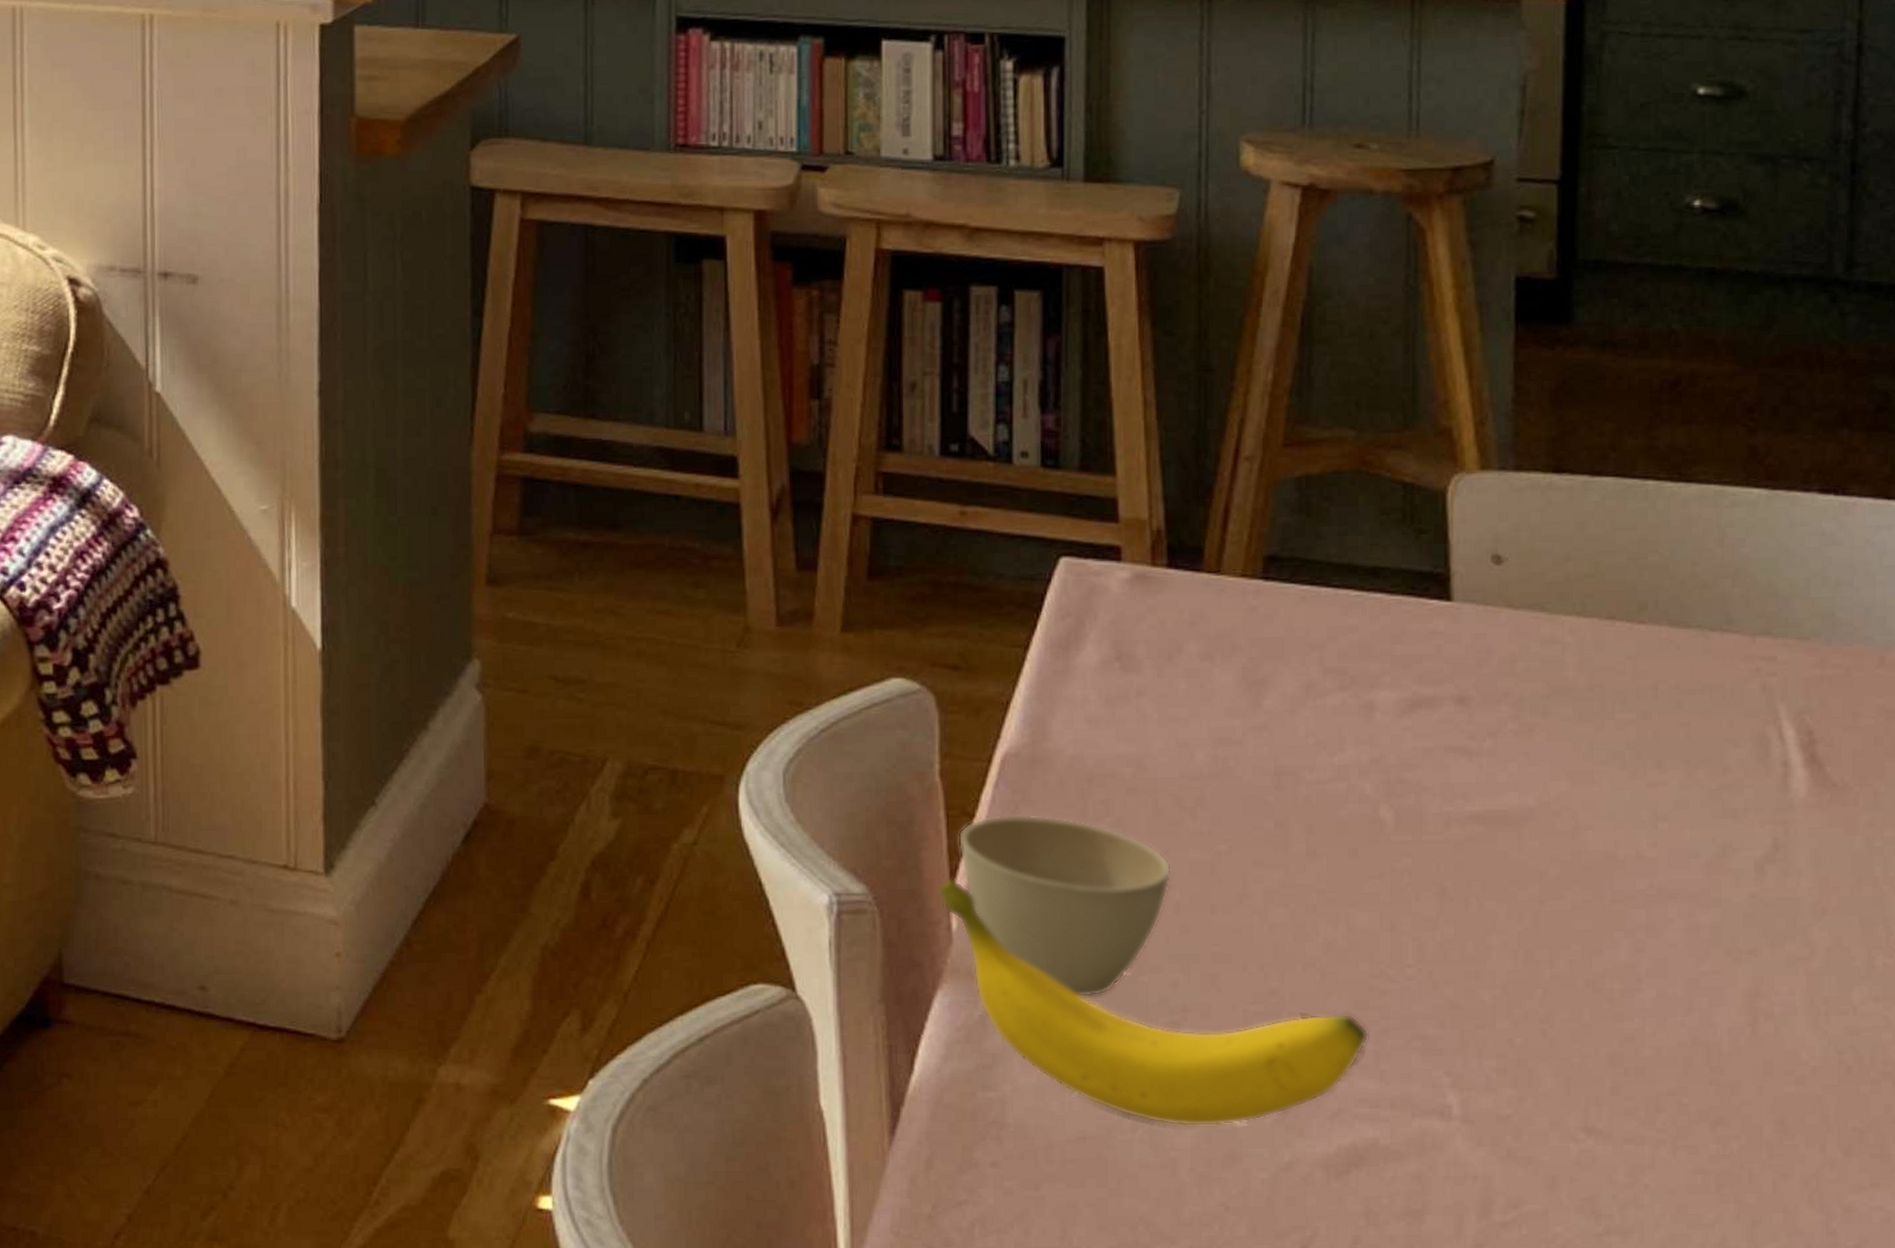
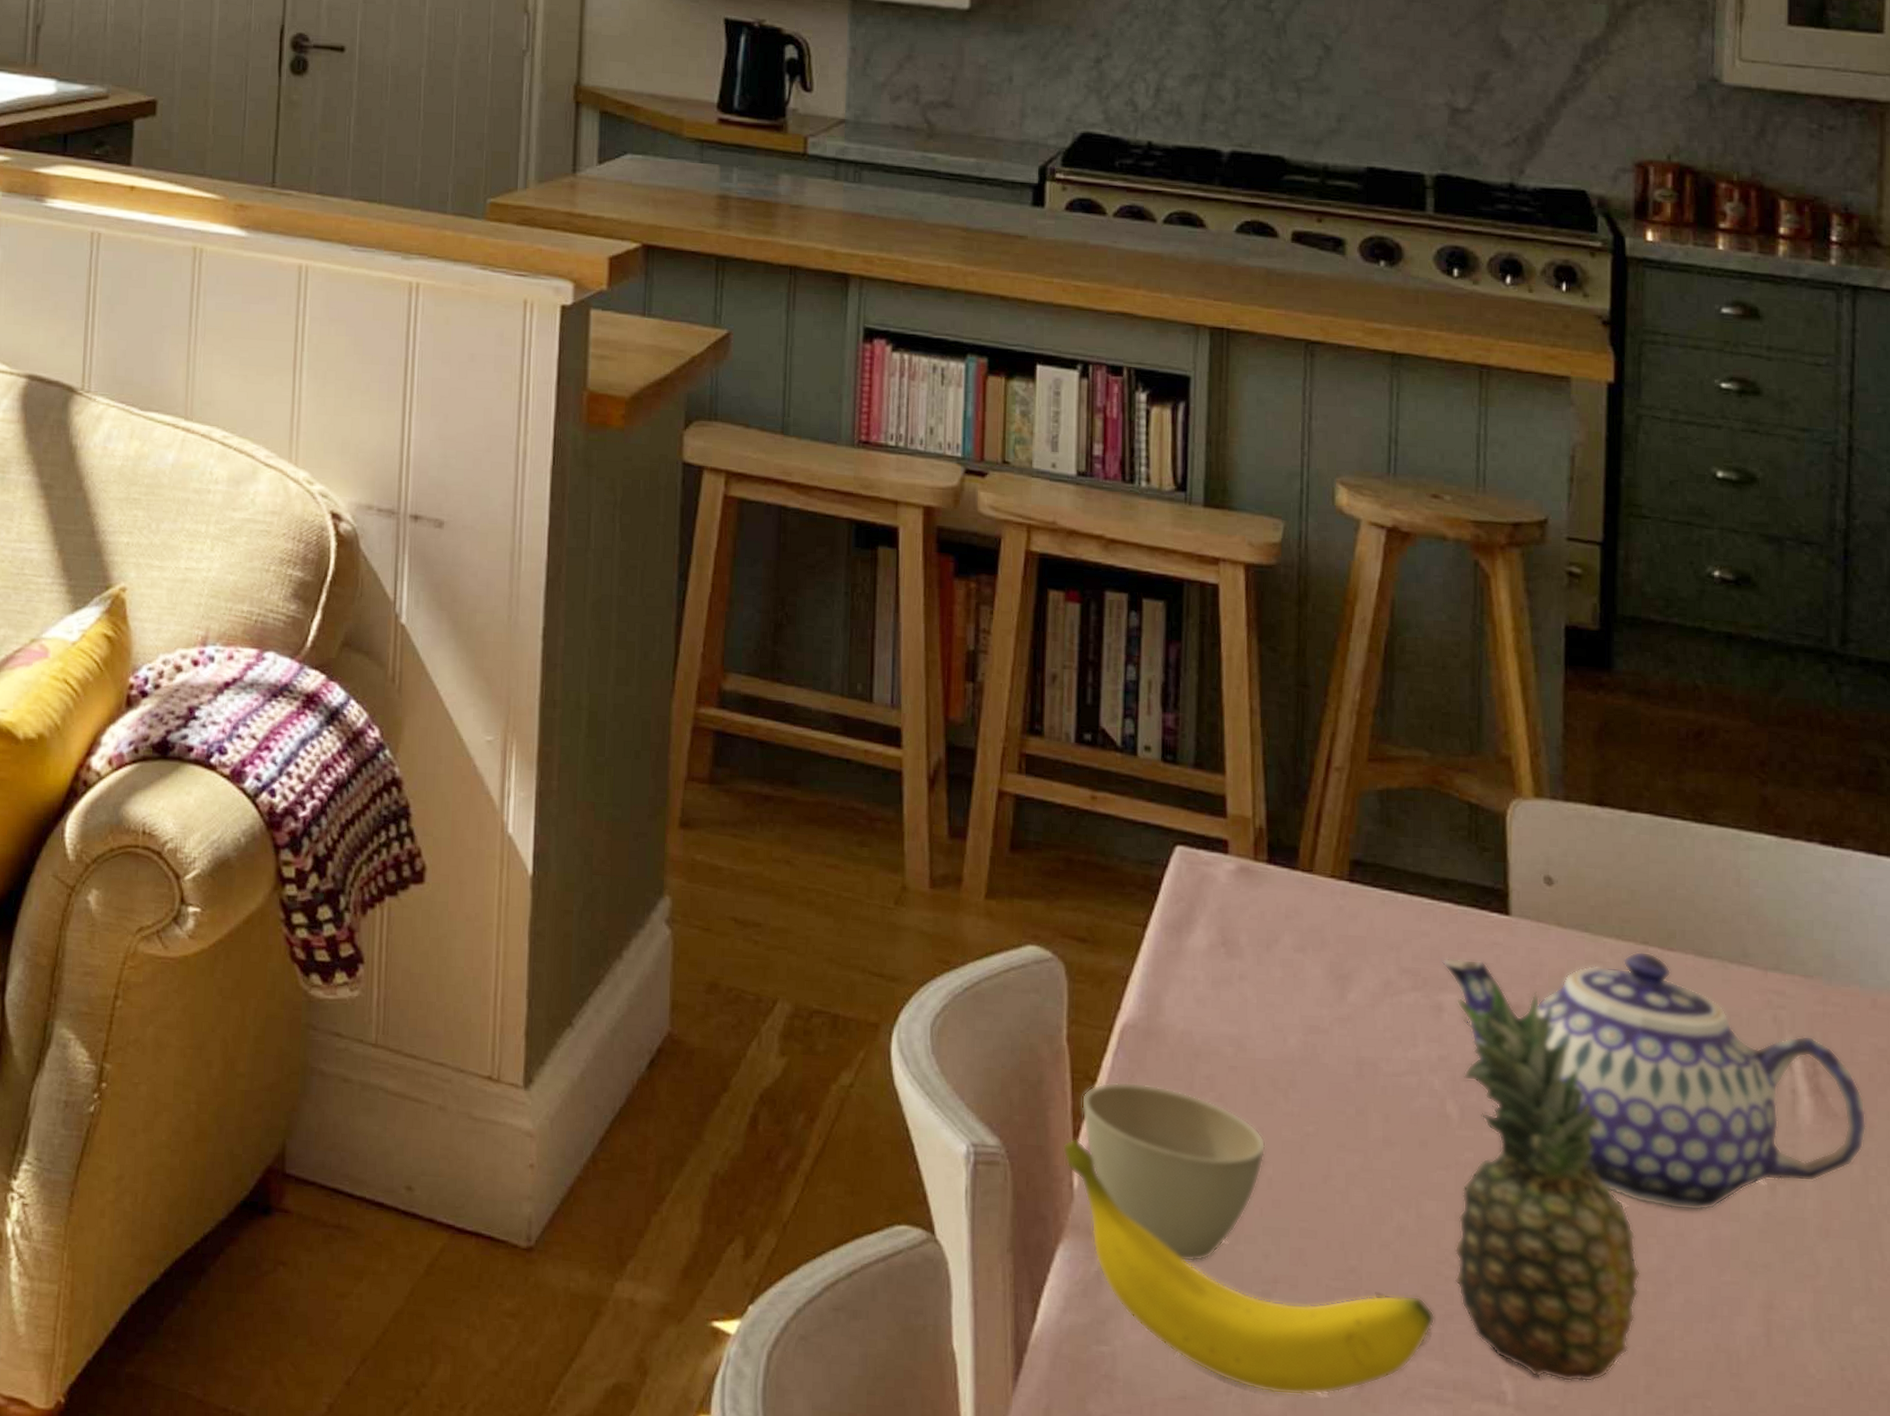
teapot: none [1372,627,1871,900] -> present [1441,951,1866,1211]
fruit: none [1390,674,1607,1090] -> present [1454,982,1641,1382]

